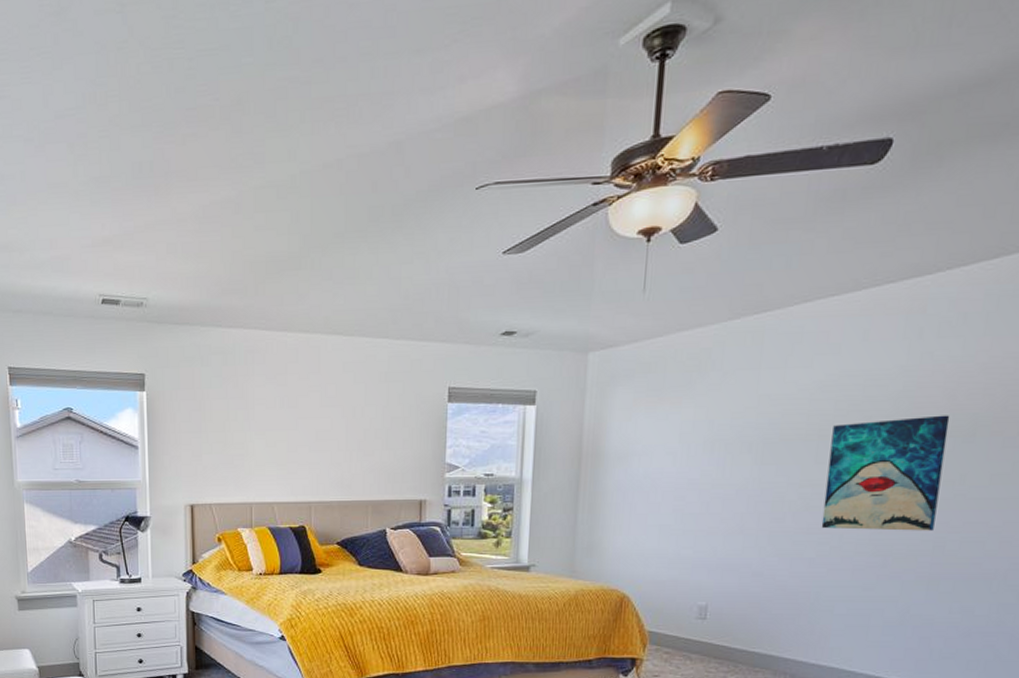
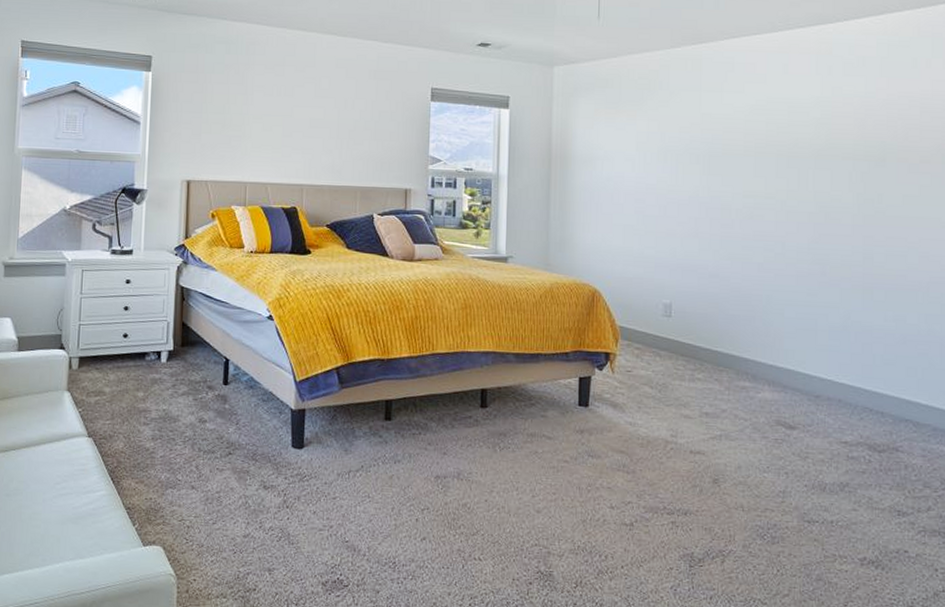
wall art: present [821,415,950,531] -> none [765,141,863,243]

